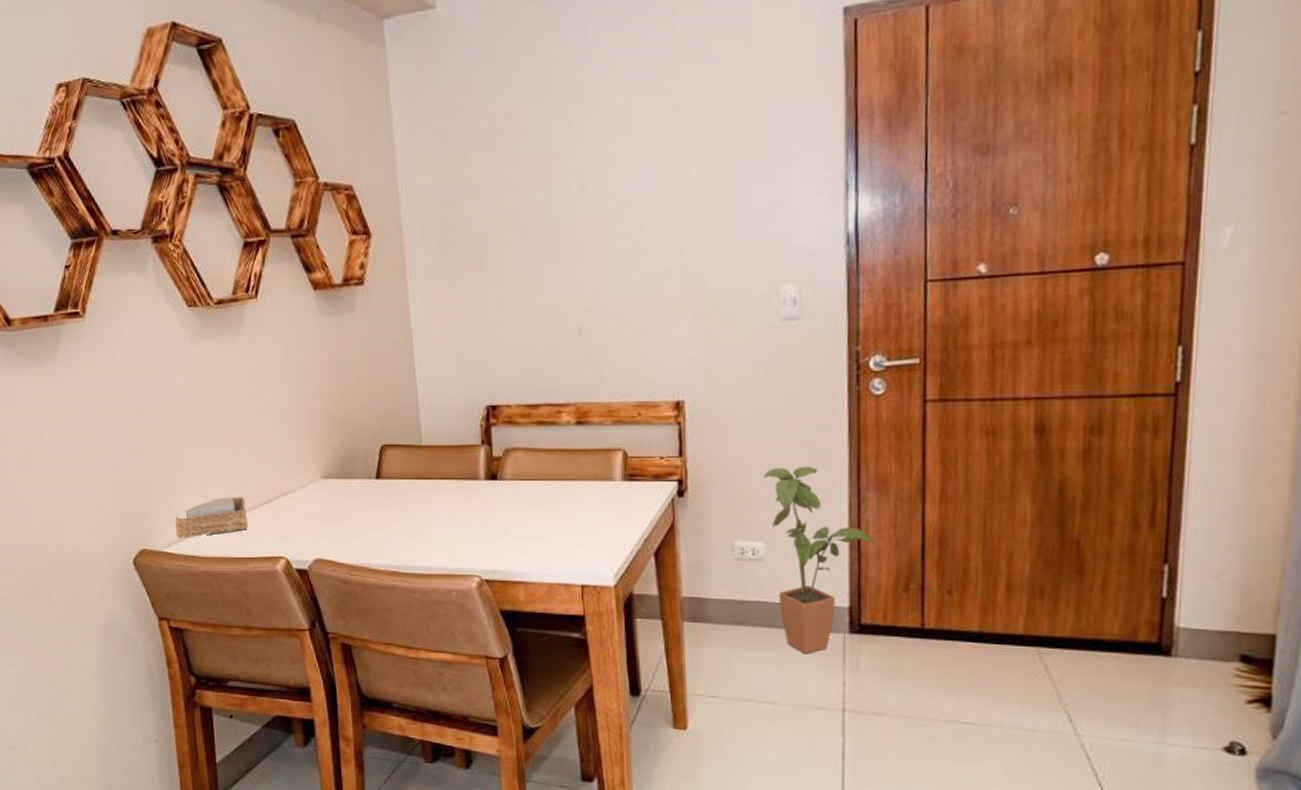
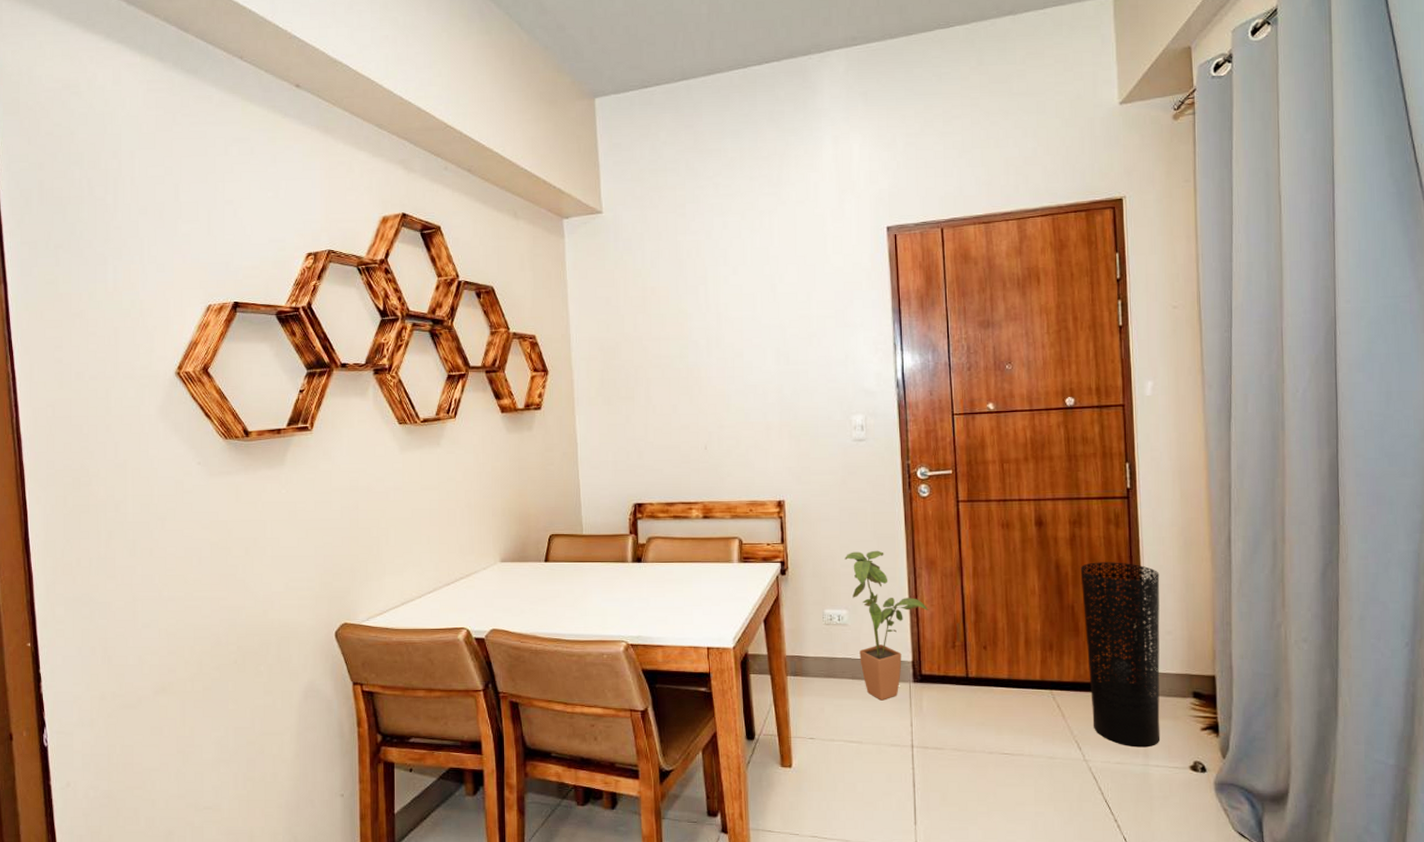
napkin holder: present [175,497,248,538] -> none [374,578,436,613]
umbrella stand: none [1092,483,1211,722] -> present [1080,562,1161,748]

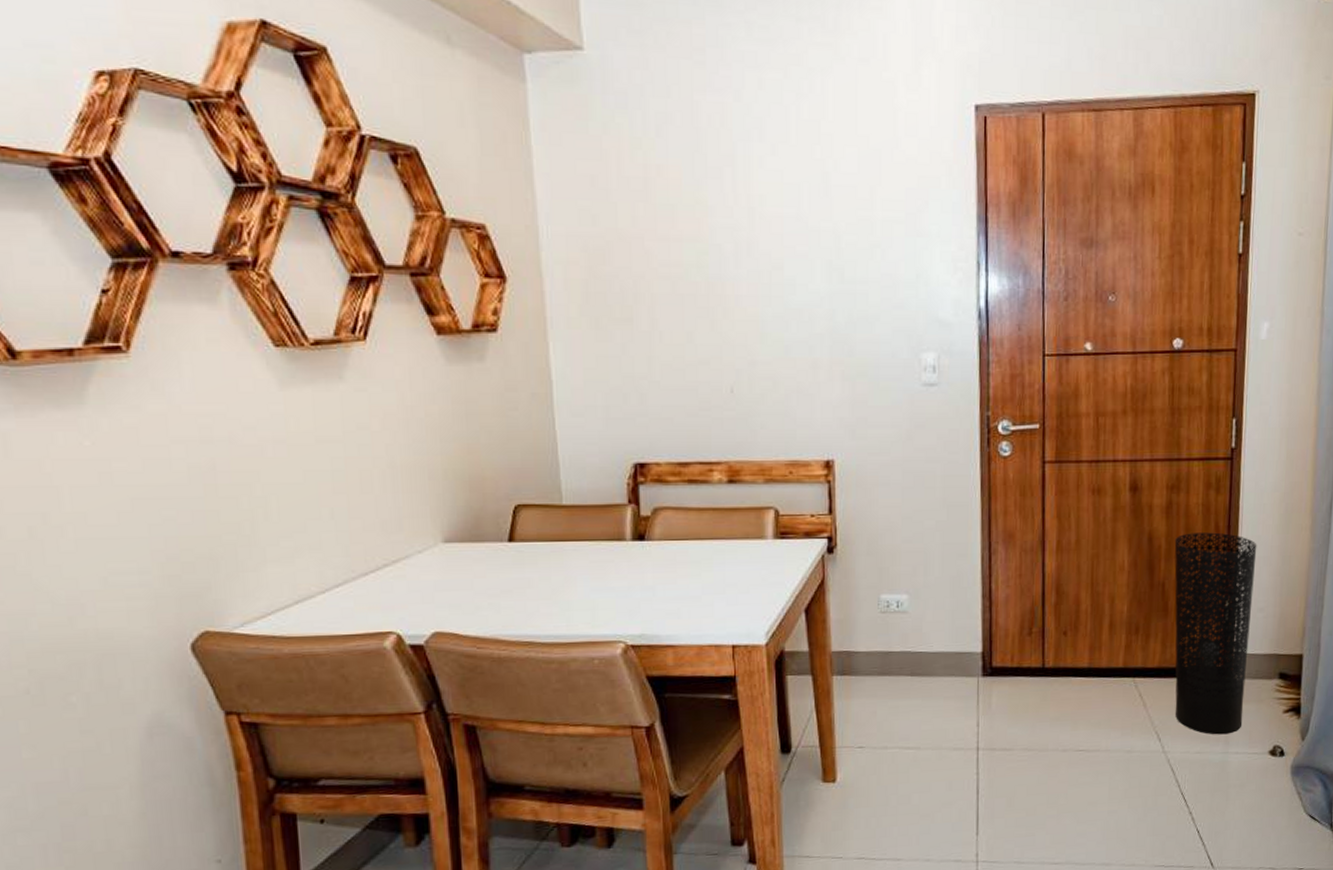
house plant: present [845,550,929,701] -> none [907,522,1004,699]

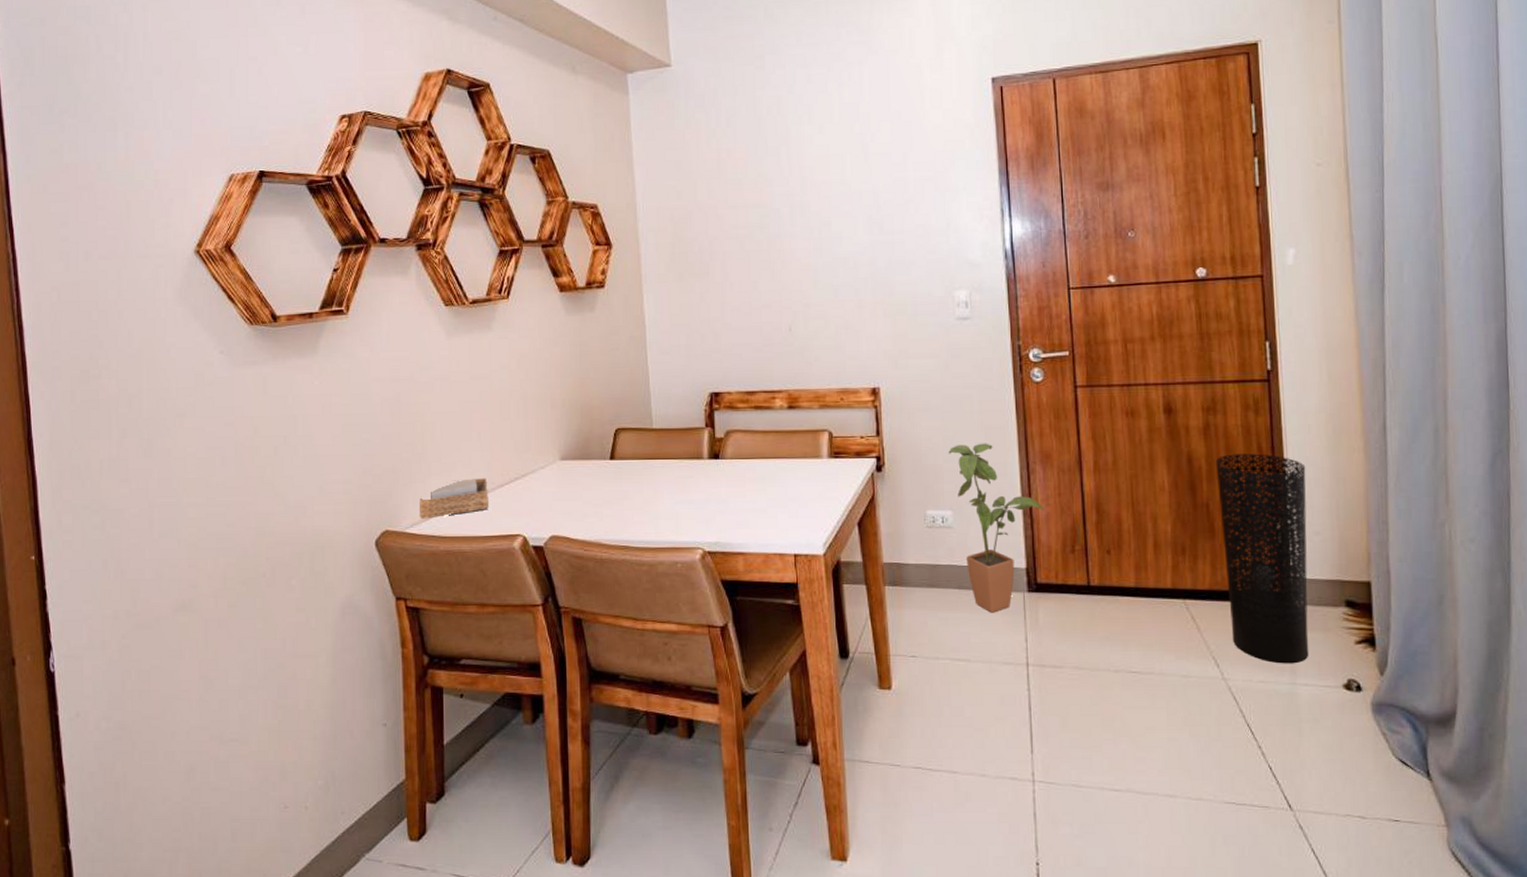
napkin holder: none [251,565,348,616] -> present [419,478,488,519]
house plant: none [907,522,1004,699] -> present [948,443,1045,613]

